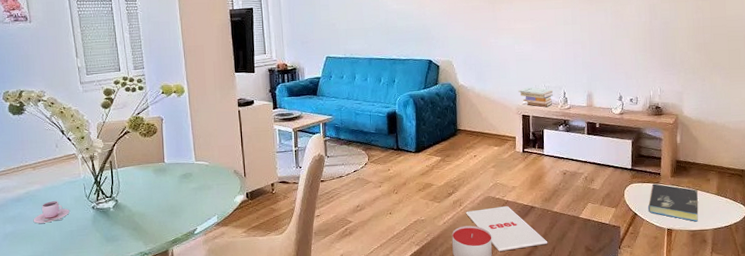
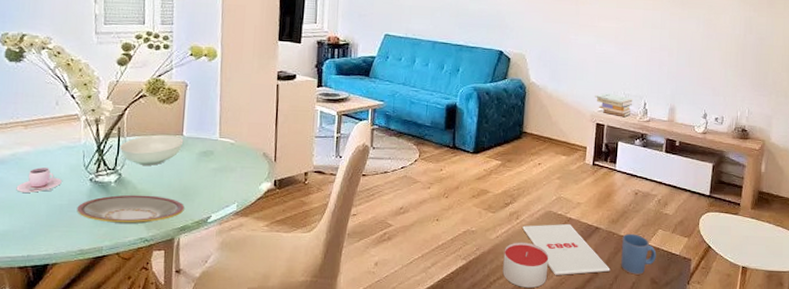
plate: none [85,215,174,242] -> present [76,194,184,225]
bowl: none [113,163,166,191] -> present [119,134,184,165]
mug: none [556,209,588,245] -> present [621,233,657,275]
book: present [648,183,699,222] -> none [724,214,778,262]

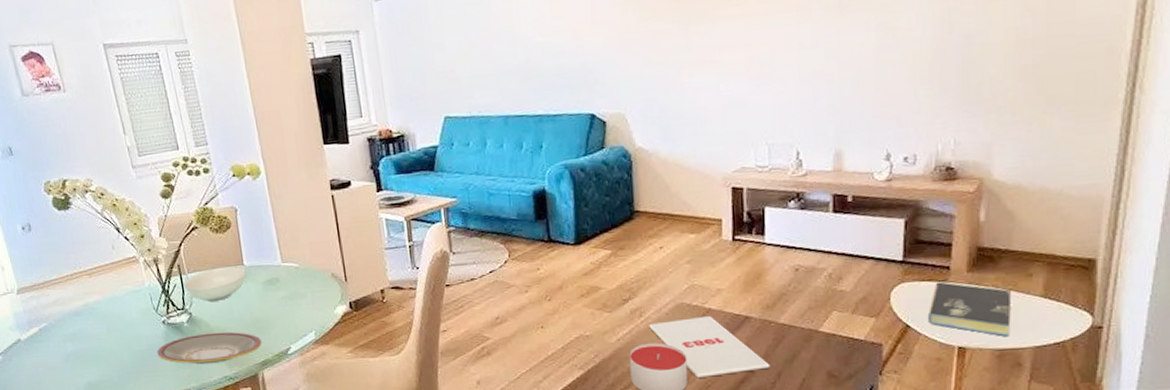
teacup: present [16,167,62,193] -> none [96,315,137,342]
books: present [595,92,633,118] -> none [726,146,781,175]
mug: present [621,233,657,275] -> none [782,319,832,369]
book: none [724,214,778,262] -> present [929,282,1011,337]

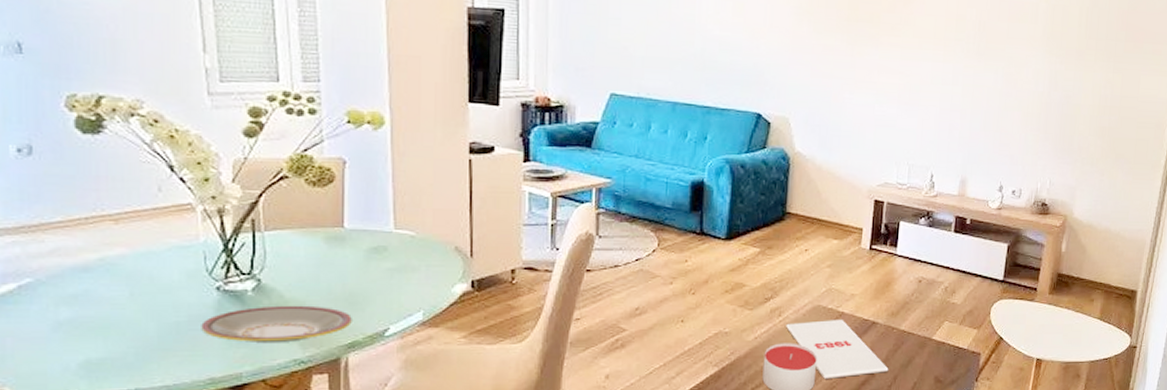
bowl: present [183,266,246,302] -> none [255,227,346,267]
book: present [929,282,1011,337] -> none [1017,301,1078,352]

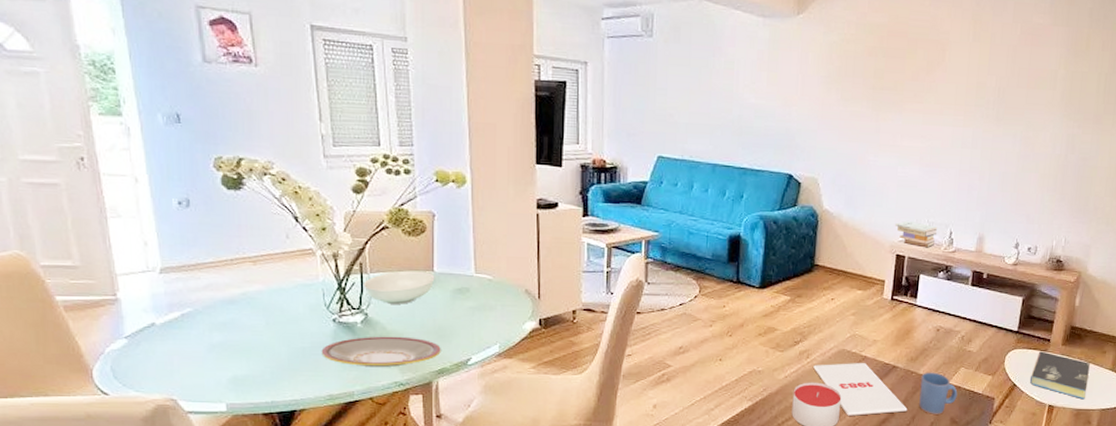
bowl: none [255,227,346,267] -> present [363,270,435,304]
books: none [873,163,918,193] -> present [895,220,938,248]
mug: none [901,327,942,374] -> present [919,372,958,414]
book: none [1017,301,1078,352] -> present [1030,351,1090,400]

